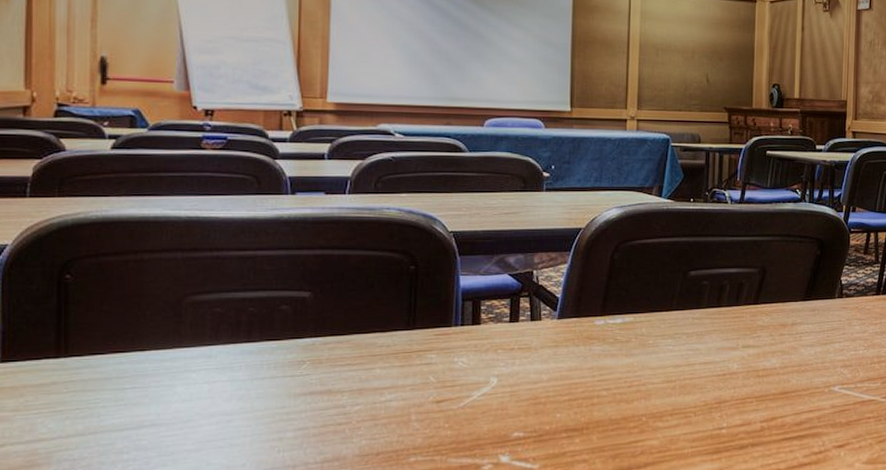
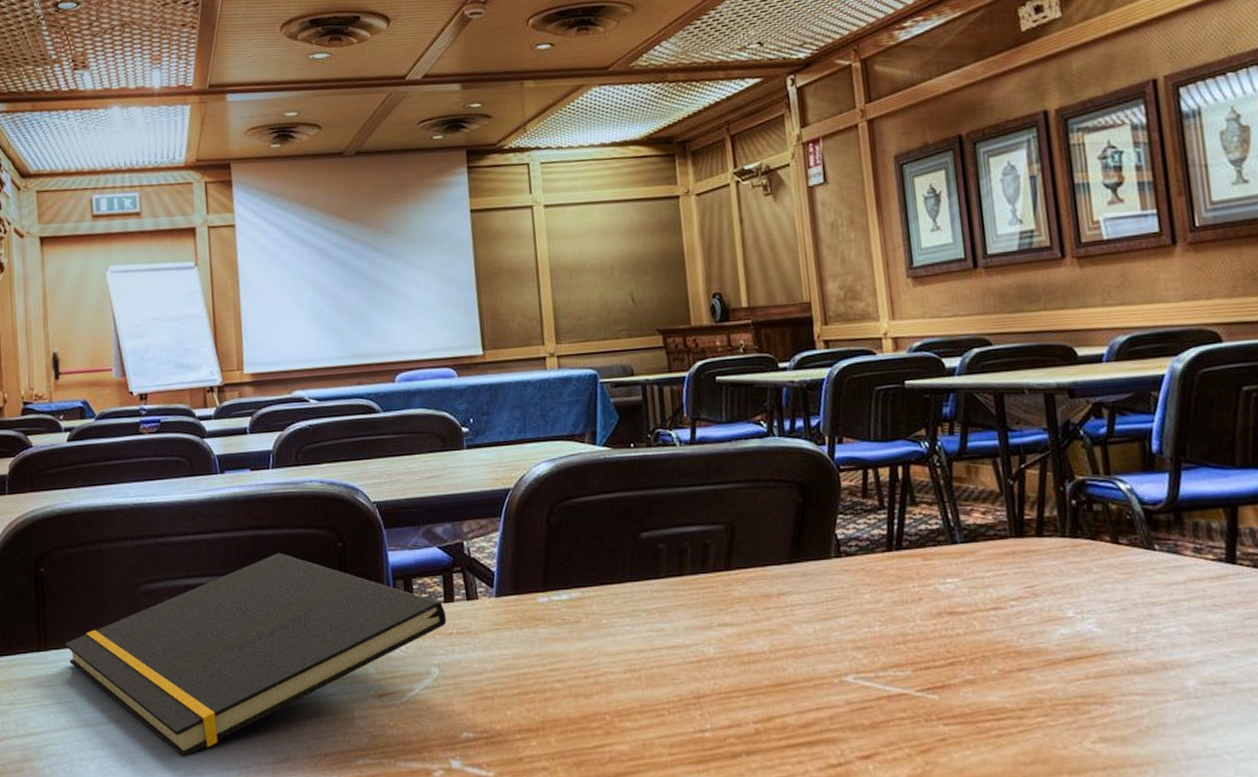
notepad: none [90,272,510,459] -> present [64,552,447,757]

